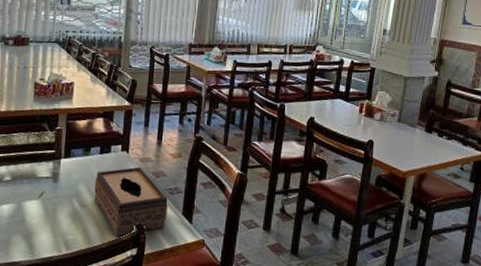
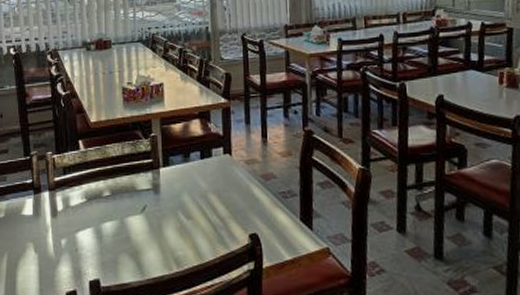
tissue box: present [94,166,168,237] -> none [199,170,283,250]

